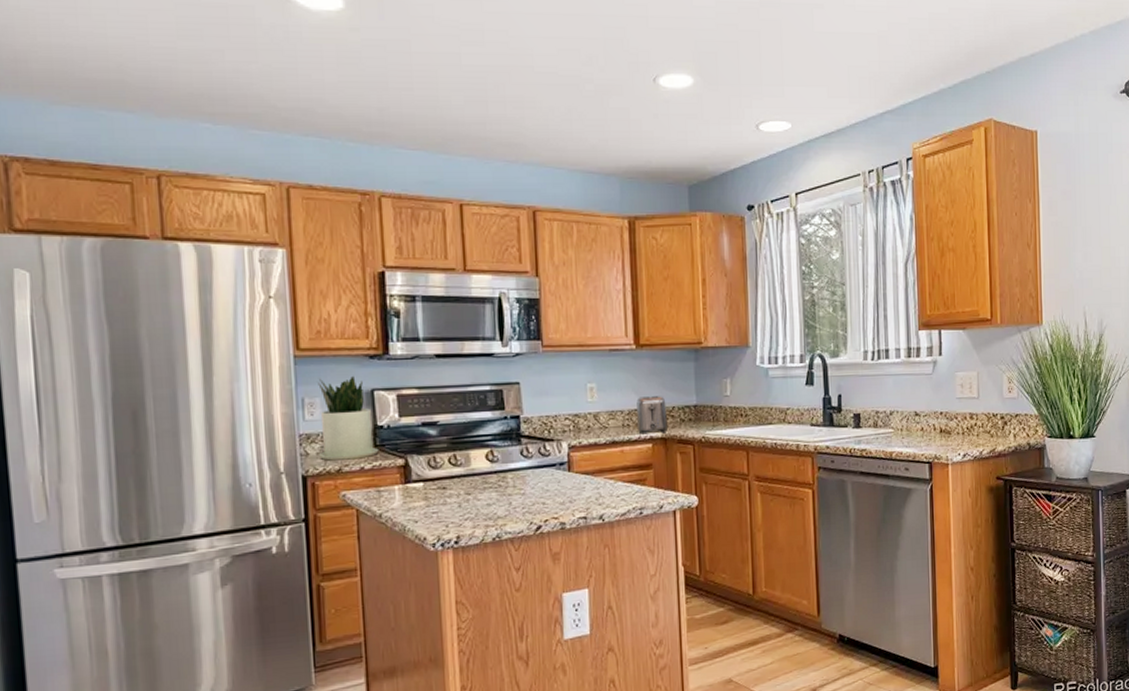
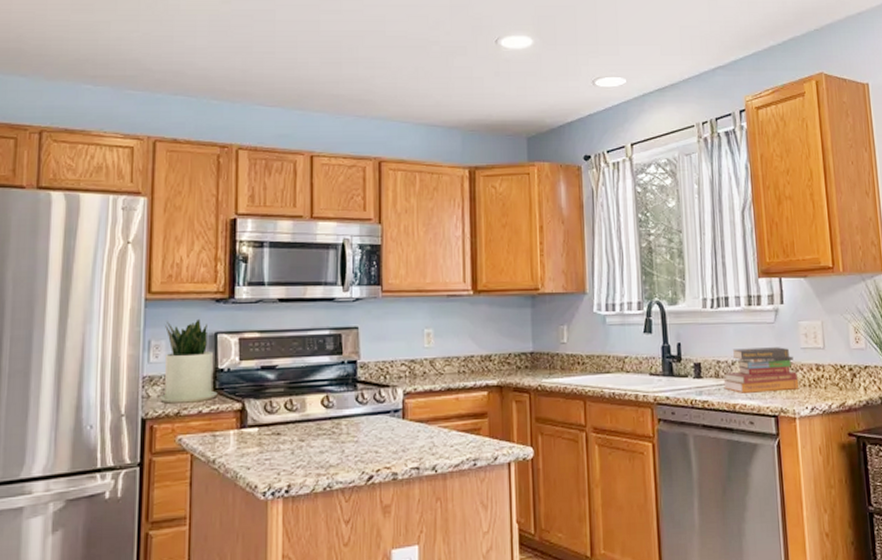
toaster: present [636,396,669,435] -> none [472,342,505,382]
books: none [881,397,952,442] -> present [723,347,798,393]

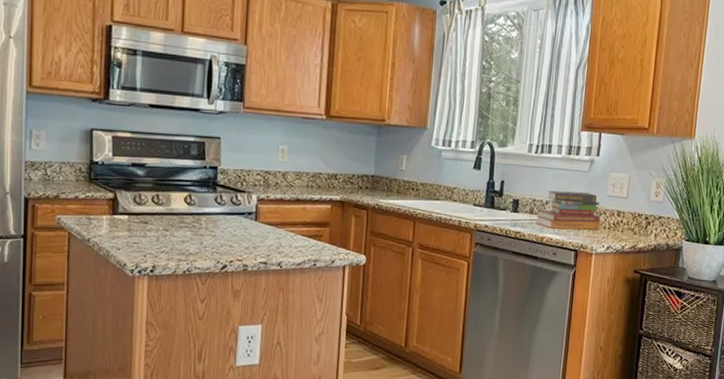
planter: present [159,318,218,404] -> none [40,114,93,189]

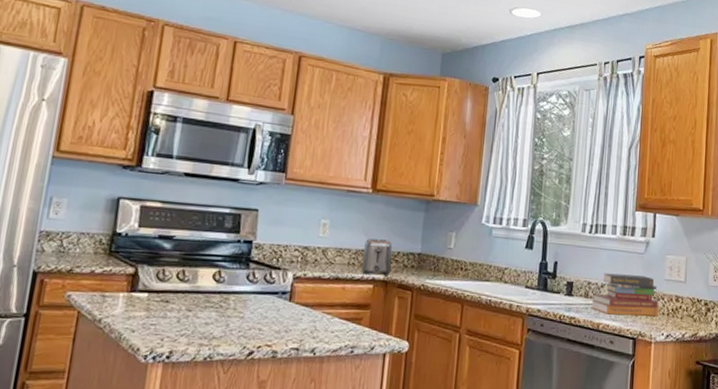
toaster: none [319,162,348,197] -> present [361,238,393,276]

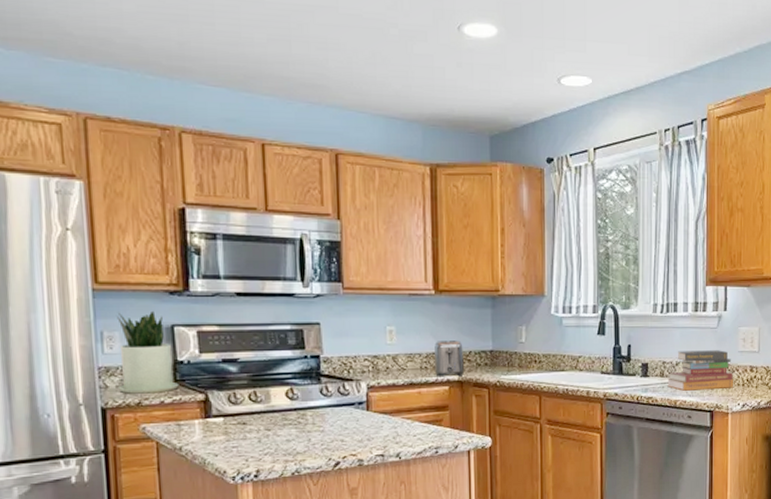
planter: none [53,180,114,262] -> present [117,310,179,394]

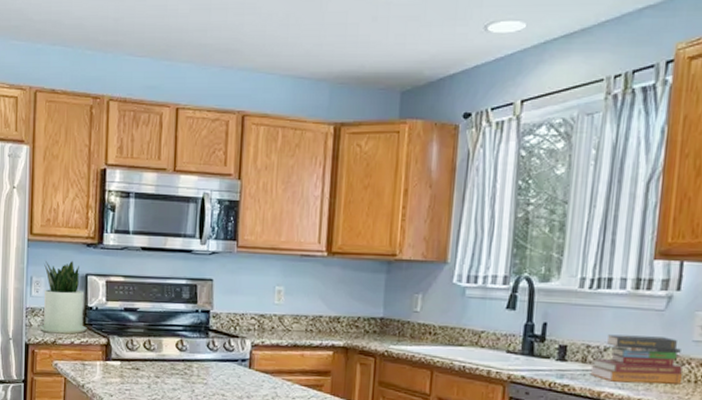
toaster: present [433,340,465,377] -> none [319,304,352,343]

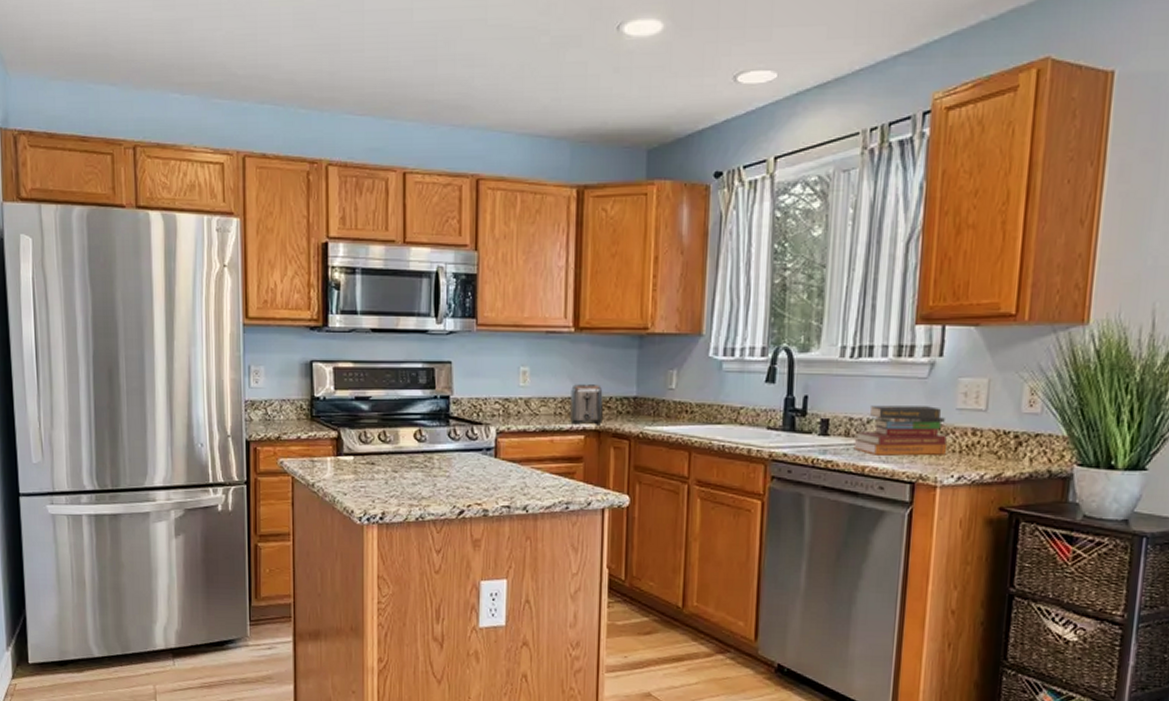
planter: present [39,260,87,334] -> none [260,345,315,428]
toaster: none [319,304,352,343] -> present [569,384,604,425]

